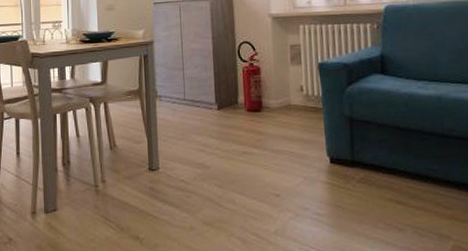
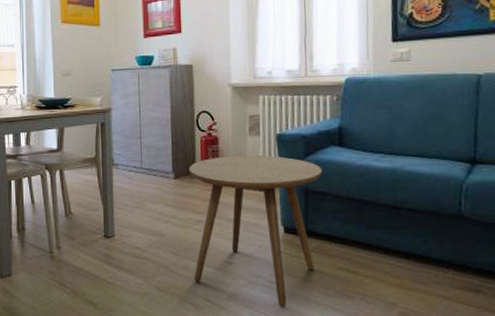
side table: none [232,85,366,241] -> present [189,155,322,307]

